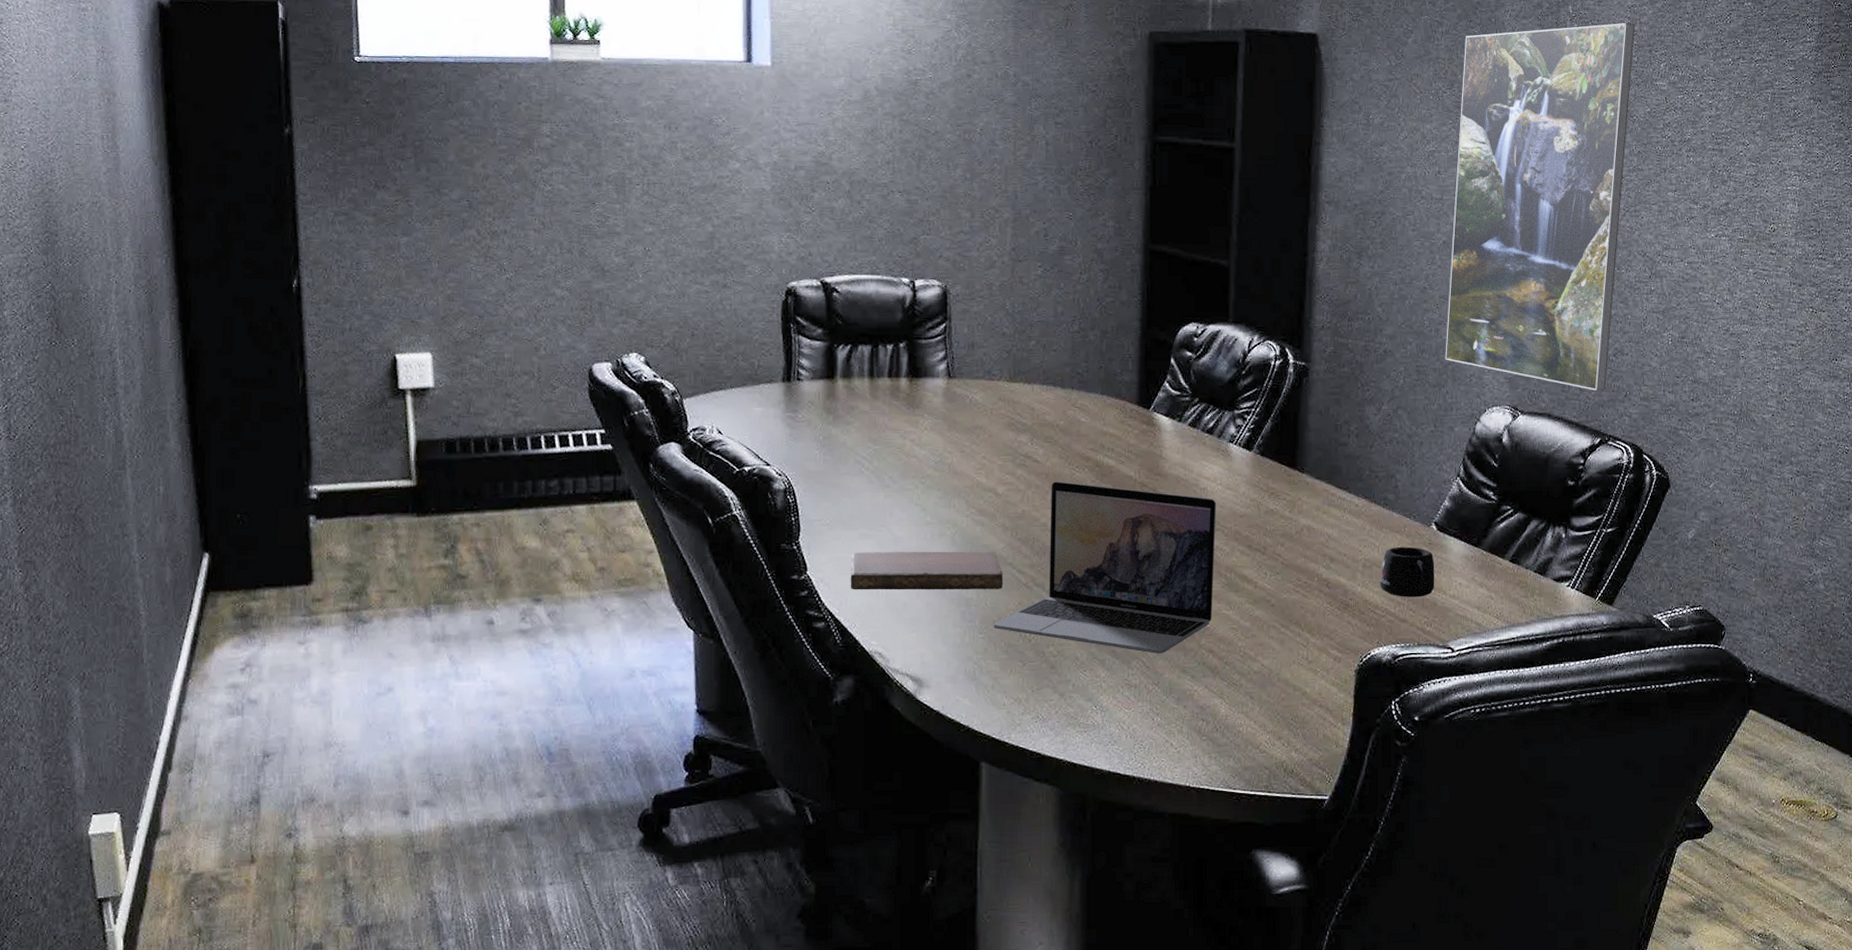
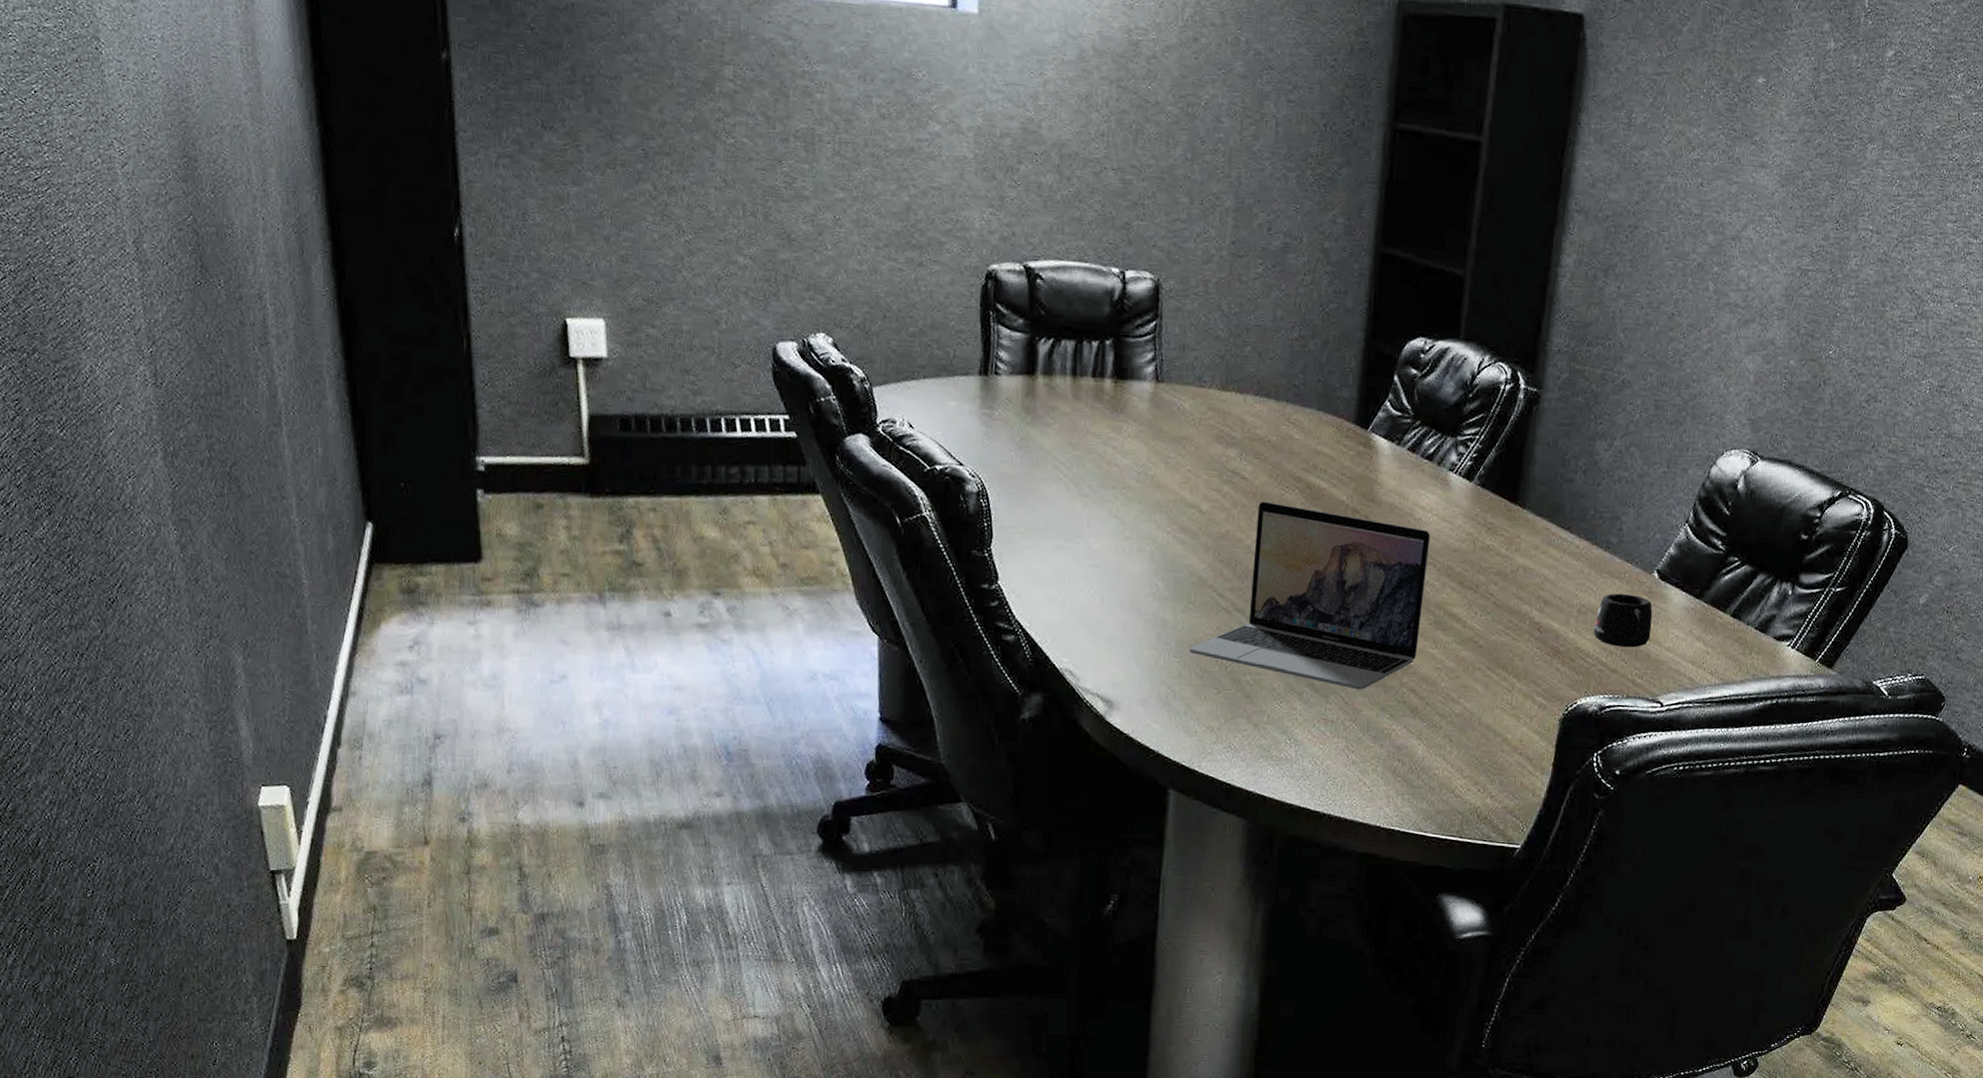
notebook: present [850,551,1004,590] -> none [1042,563,1202,612]
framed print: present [1445,23,1635,391] -> none [1686,23,1936,440]

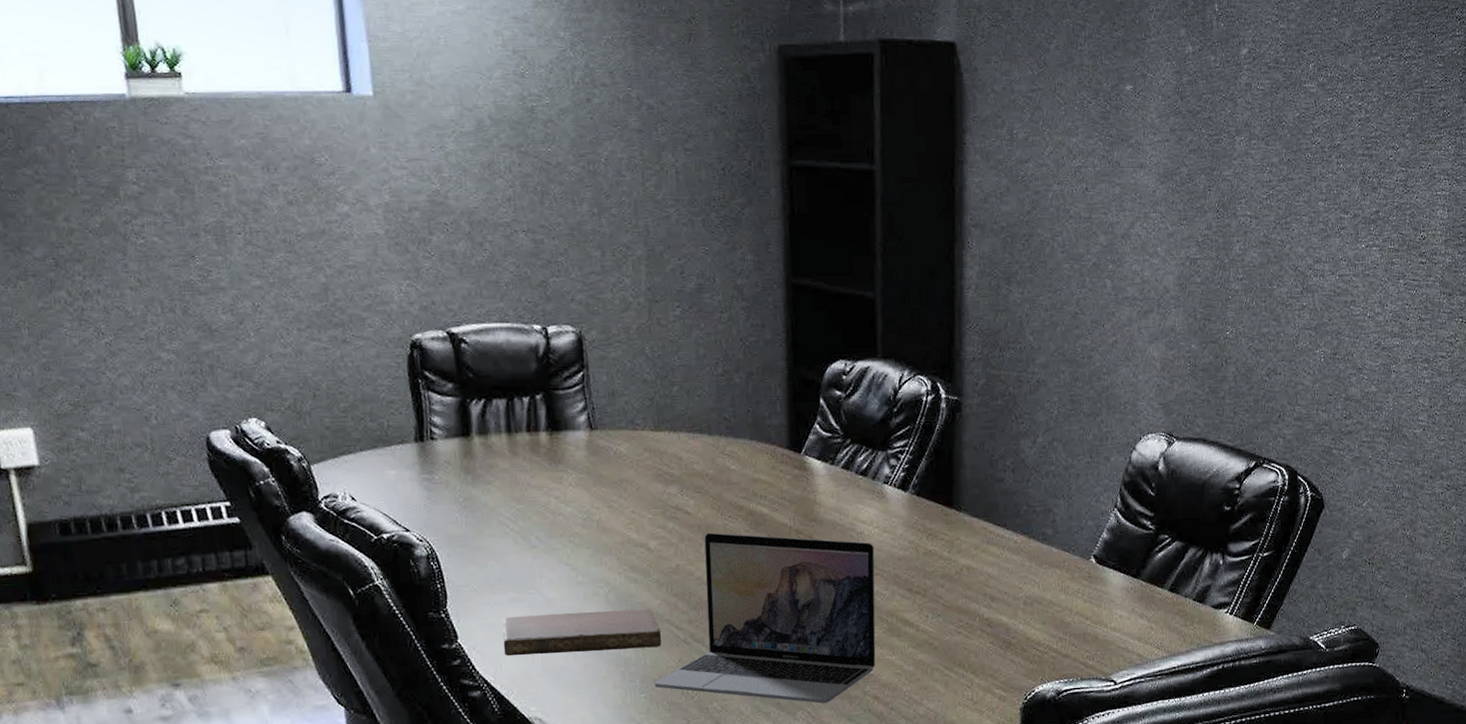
notebook: none [1042,563,1202,612] -> present [503,608,662,657]
mug: present [1593,593,1653,648] -> none [1041,581,1096,633]

